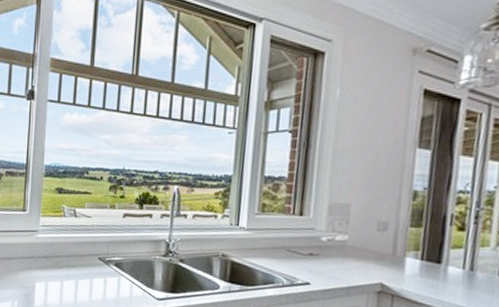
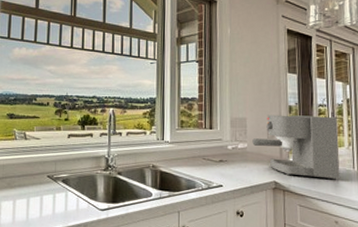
coffee maker: none [355,201,484,288] -> present [252,114,340,180]

